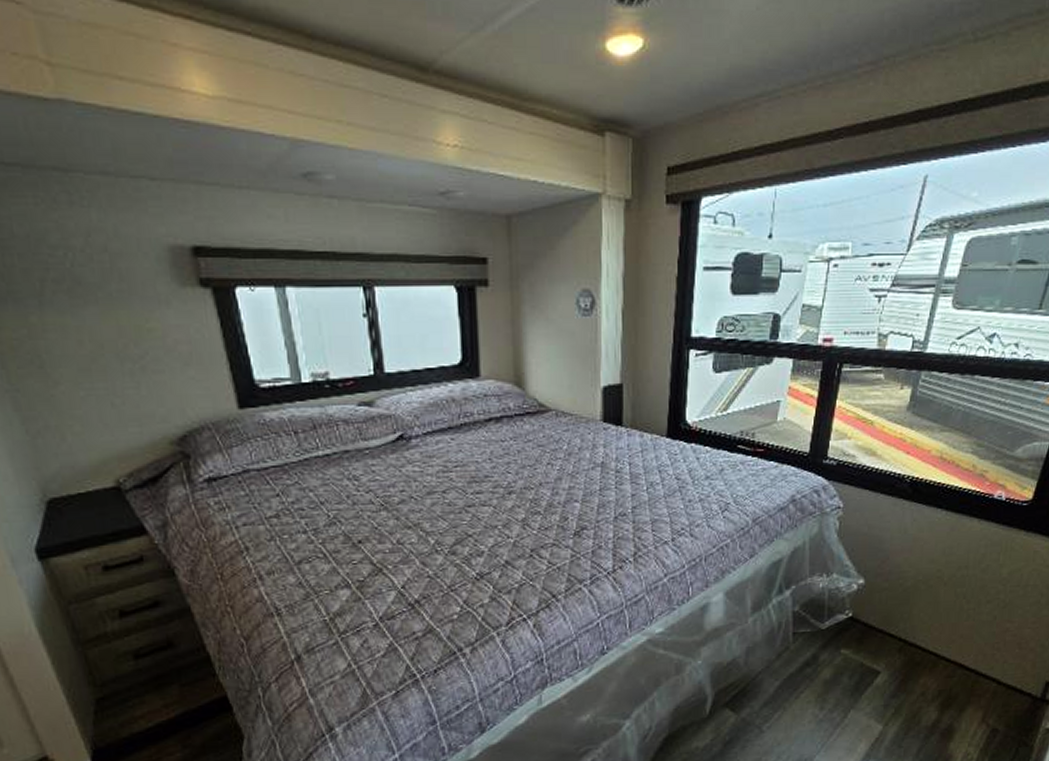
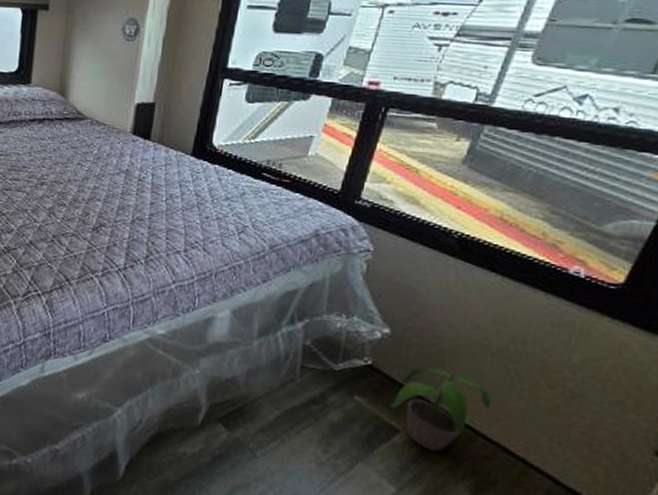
potted plant: none [870,605,948,683] -> present [390,367,492,452]

